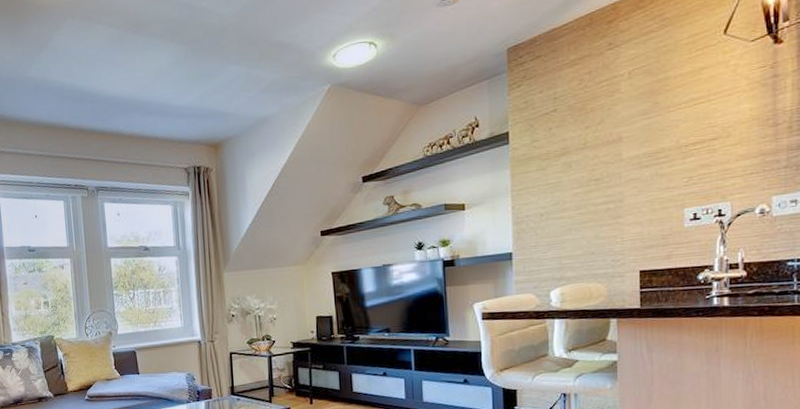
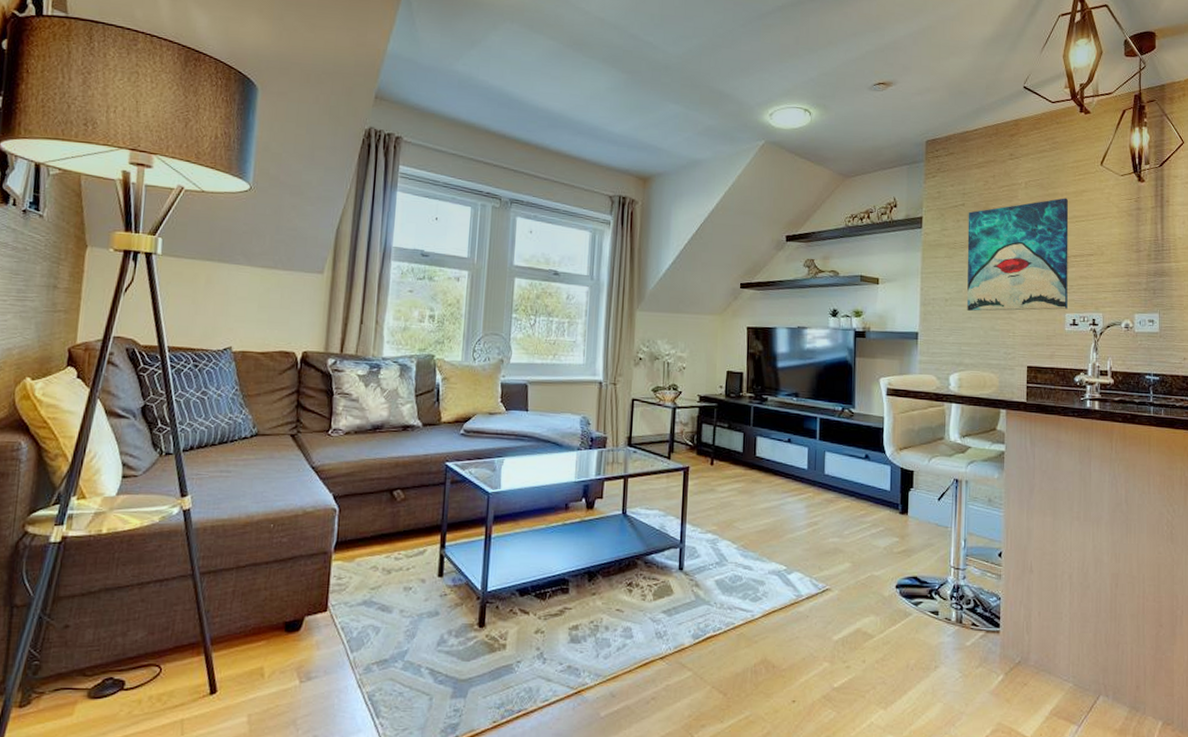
wall art: none [561,80,686,222] -> present [967,198,1069,312]

